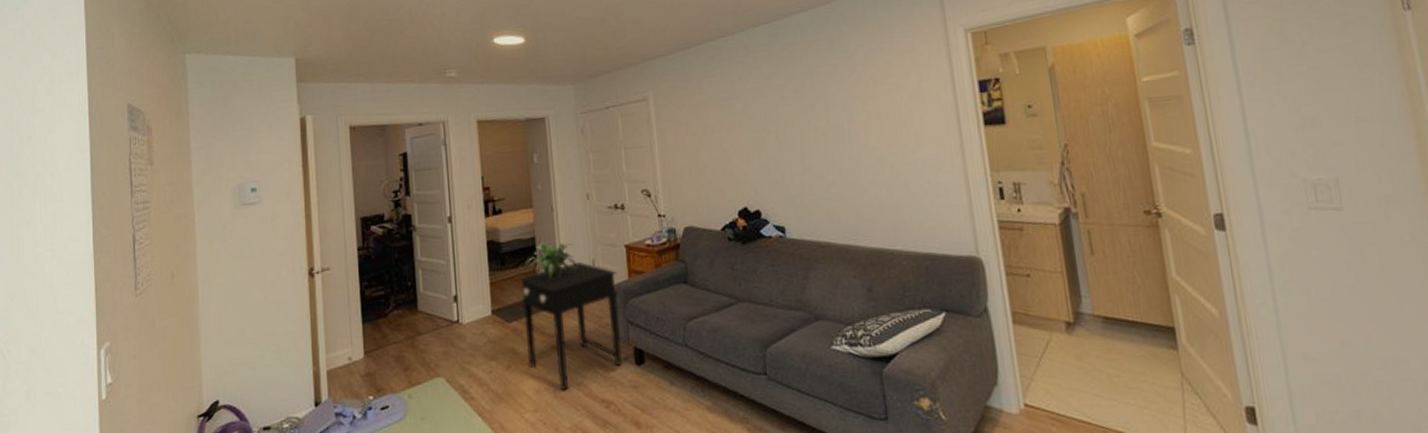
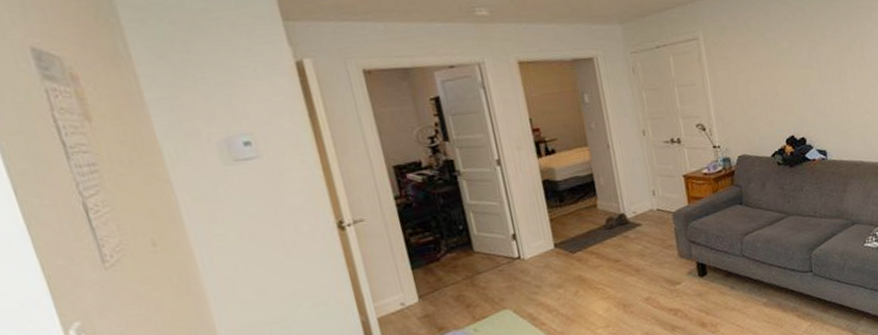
side table: present [520,261,622,391] -> none [581,193,687,307]
potted plant: present [524,242,577,280] -> none [584,176,638,212]

